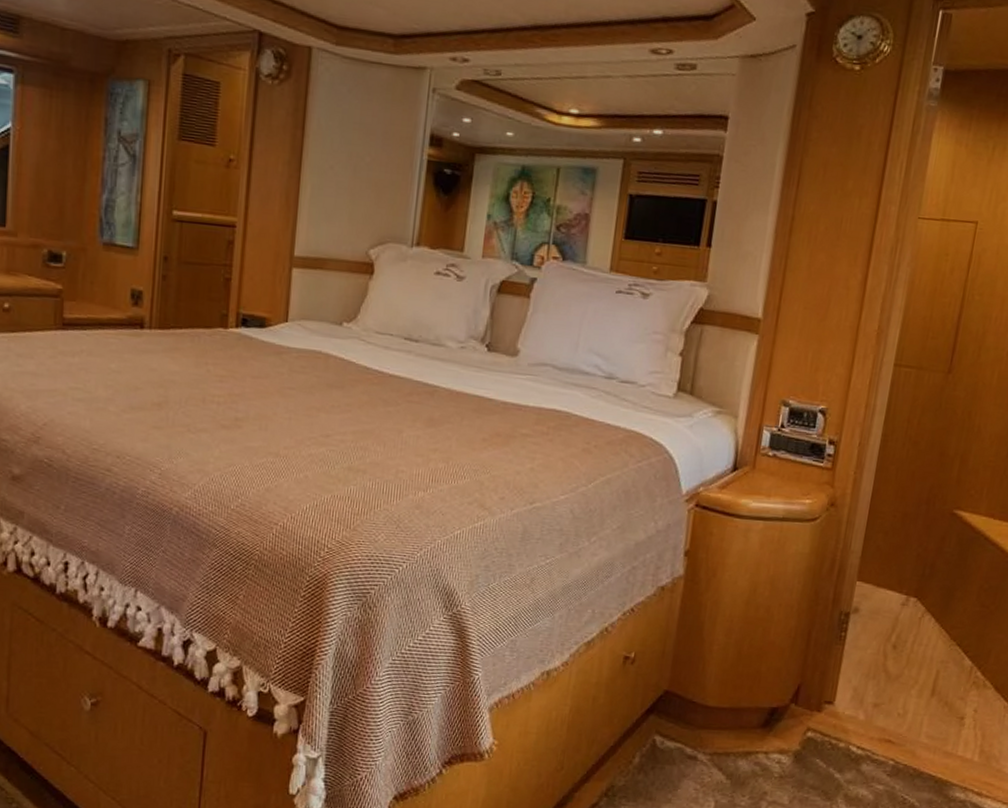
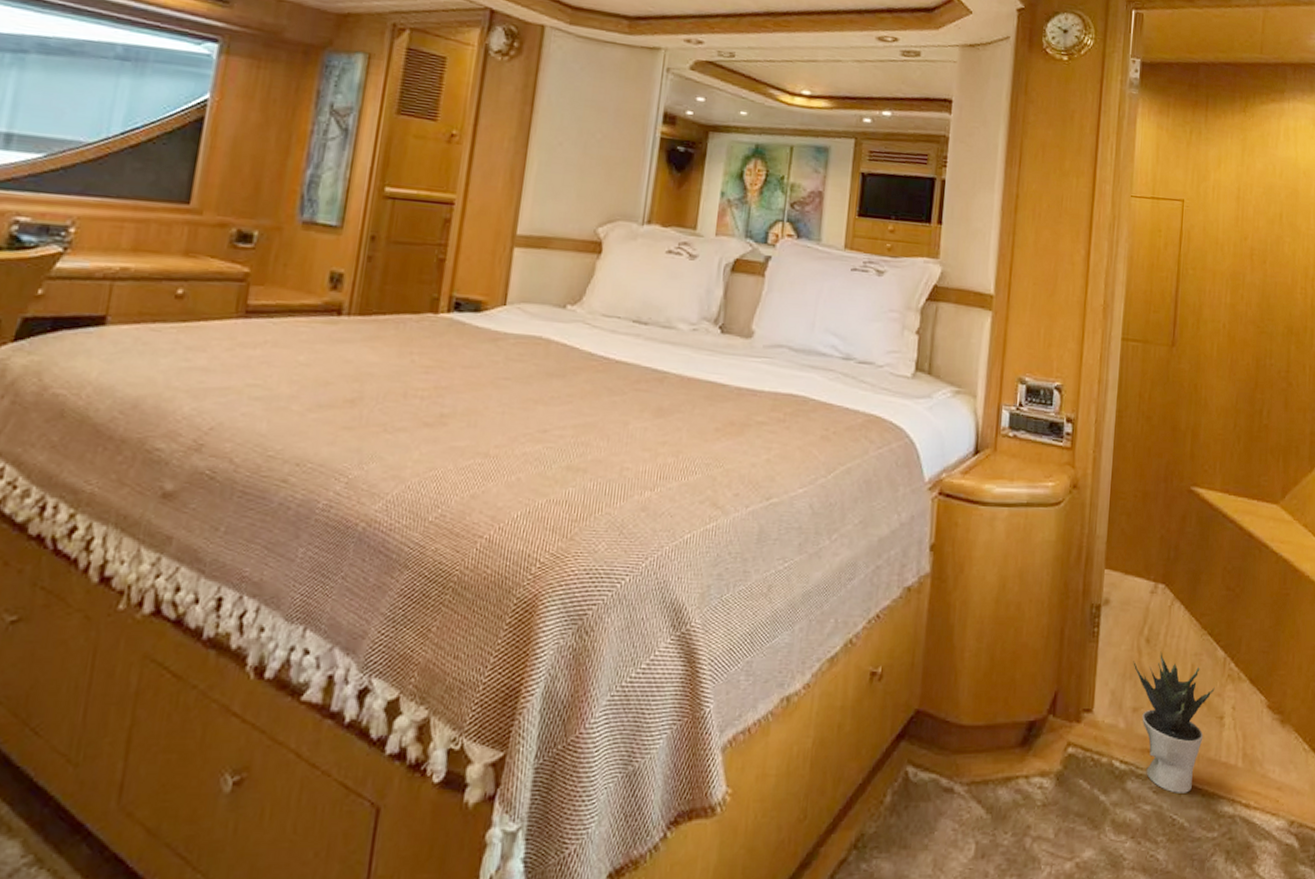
potted plant: none [877,657,958,779] -> present [1133,651,1215,793]

